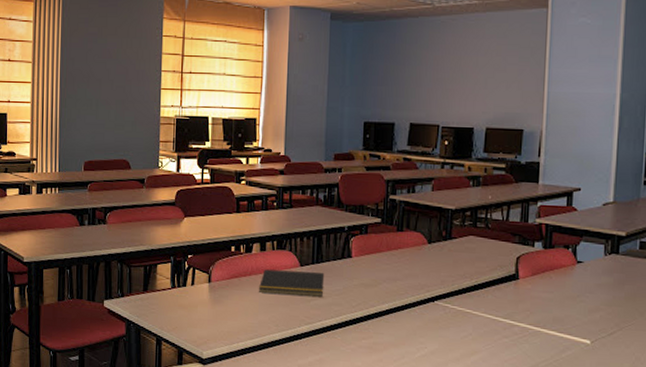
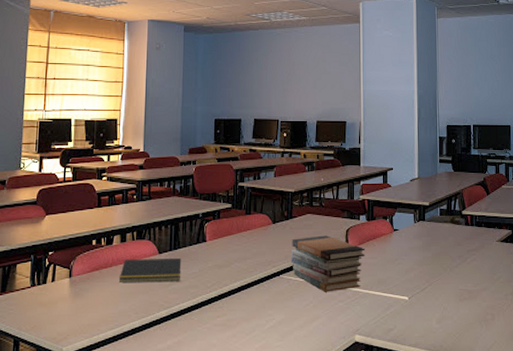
book stack: none [447,261,540,326] -> present [290,235,366,292]

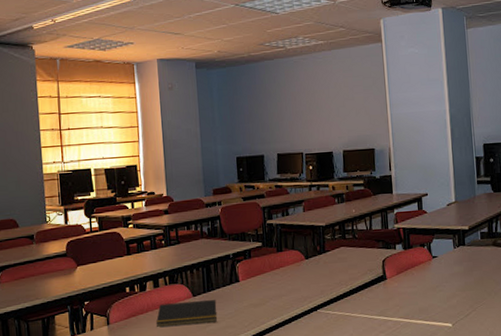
book stack: present [290,235,366,292] -> none [326,267,405,324]

